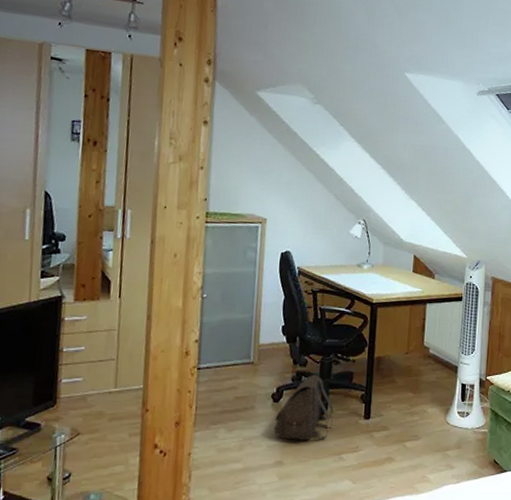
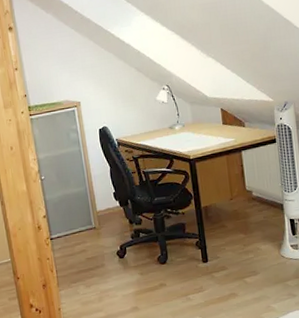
satchel: present [274,374,334,440] -> none [123,229,176,288]

